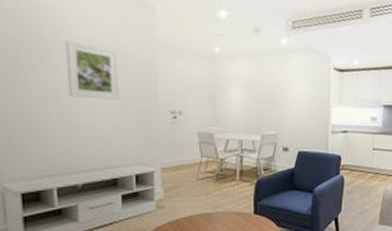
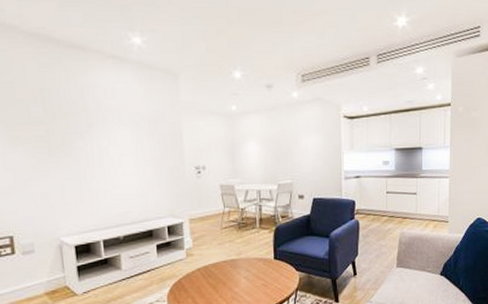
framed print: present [64,41,120,100] -> none [105,111,152,160]

